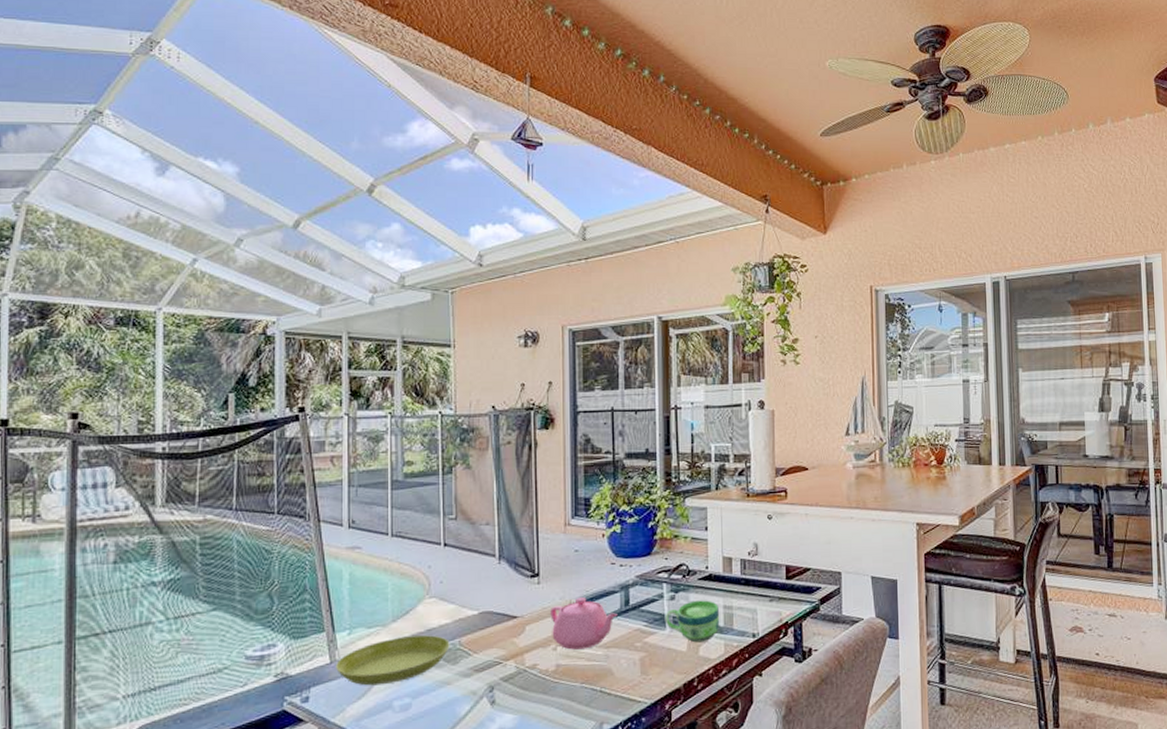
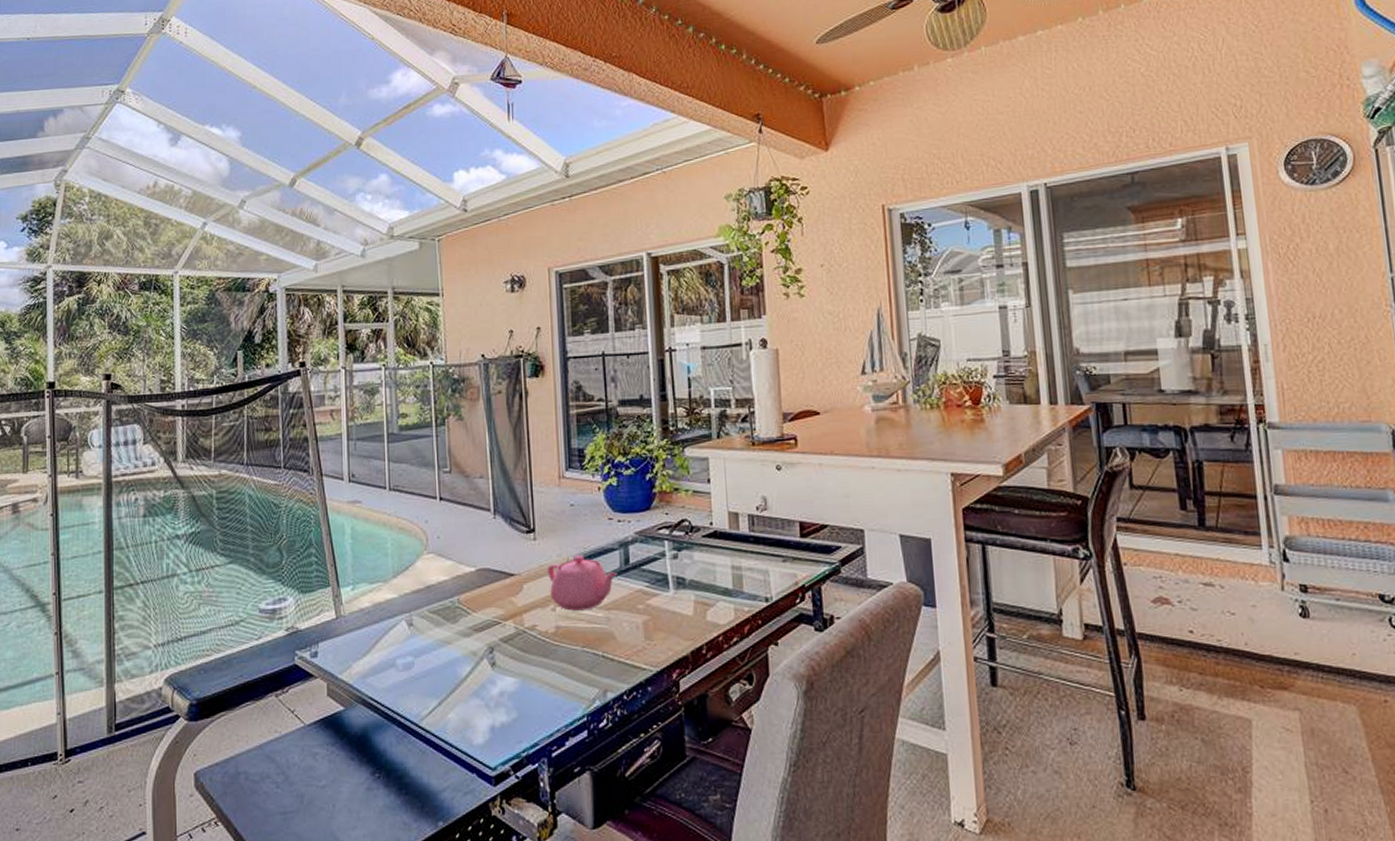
saucer: present [336,635,450,686] -> none [341,592,449,643]
cup: present [664,600,720,643] -> none [667,559,729,606]

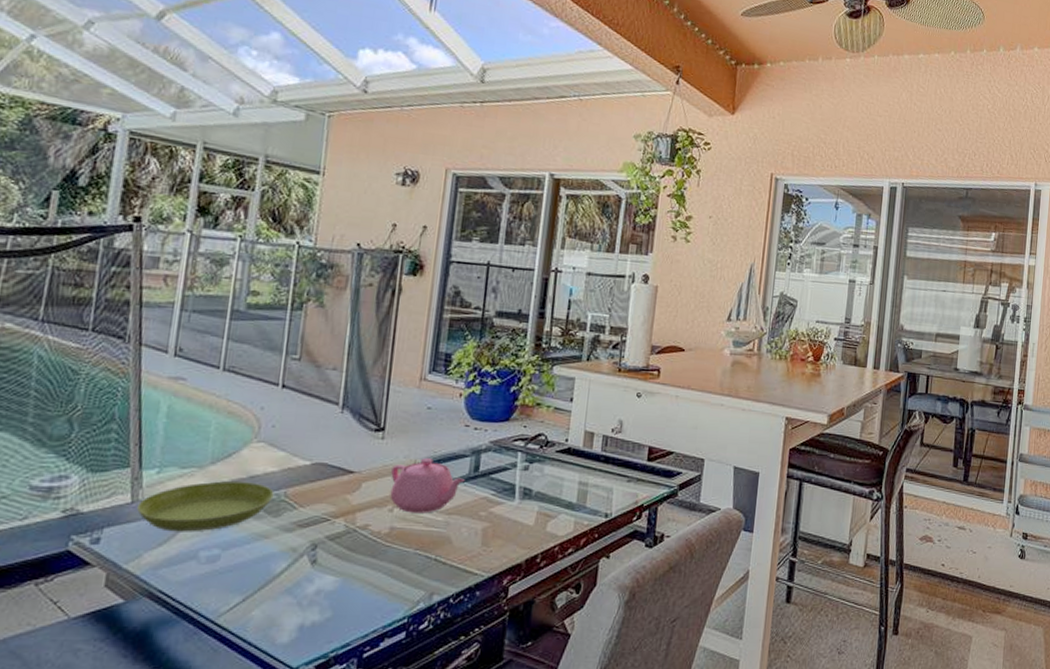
saucer: none [341,592,449,643] -> present [137,481,274,532]

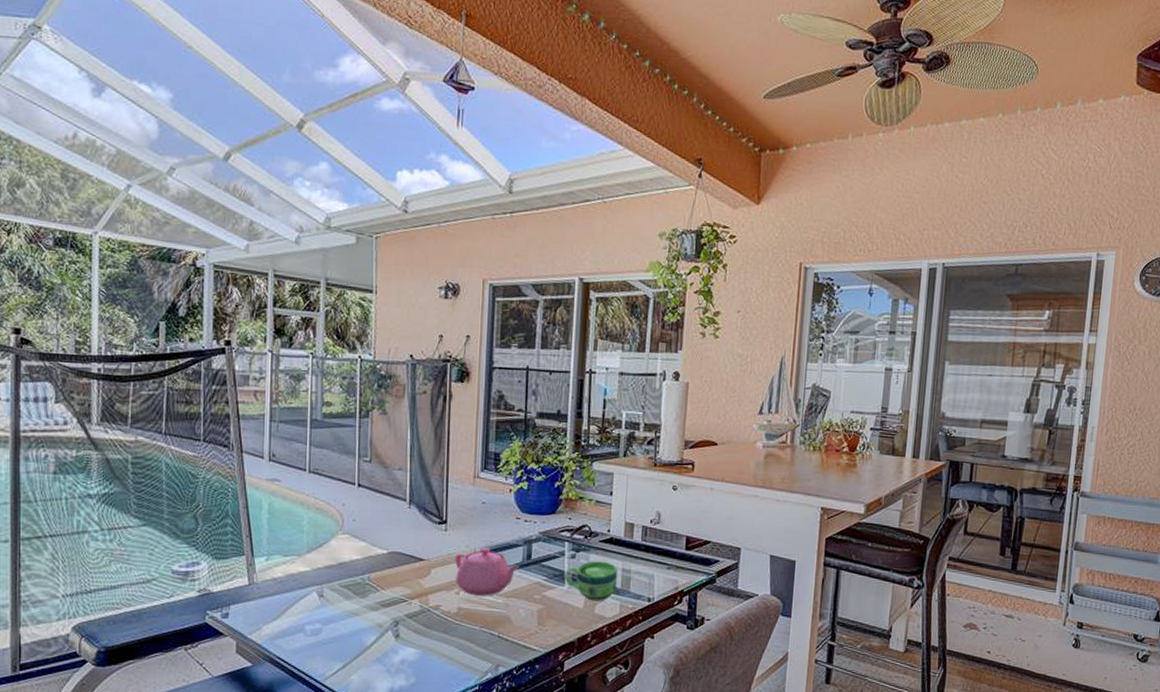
saucer: present [137,481,274,532] -> none [254,567,360,610]
cup: none [514,473,574,518] -> present [564,561,618,601]

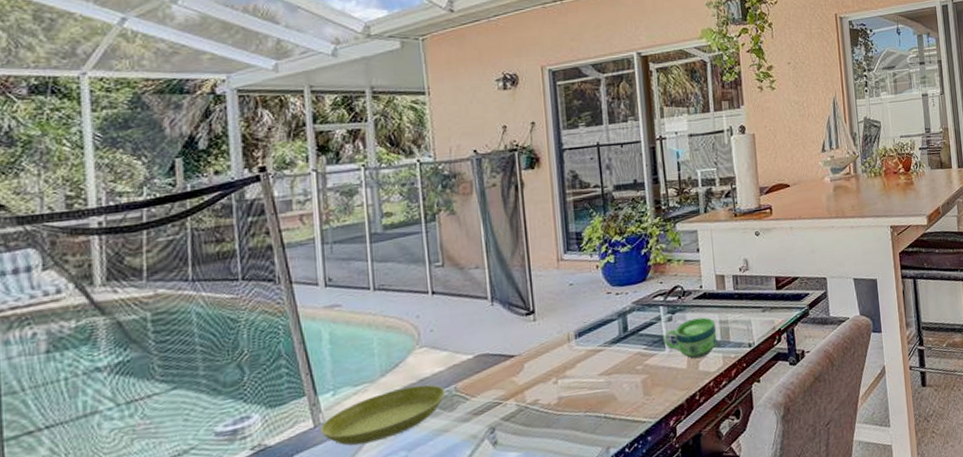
saucer: none [254,567,360,610] -> present [321,384,446,446]
teapot: present [455,547,519,596] -> none [548,329,617,382]

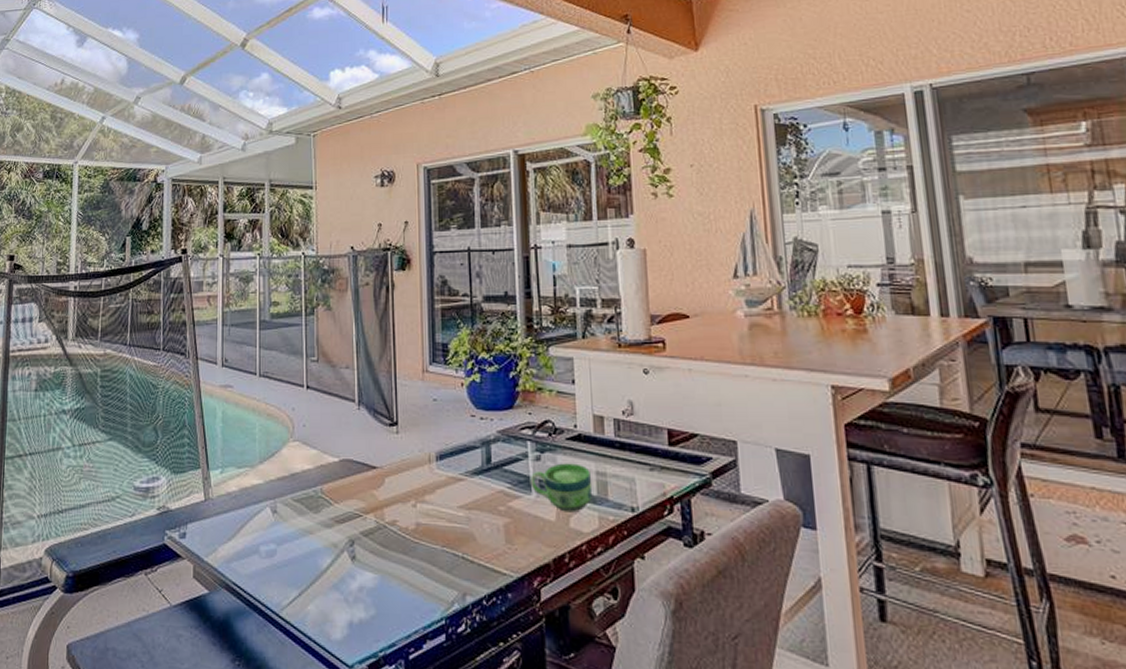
saucer: present [321,384,446,446] -> none [209,479,312,528]

